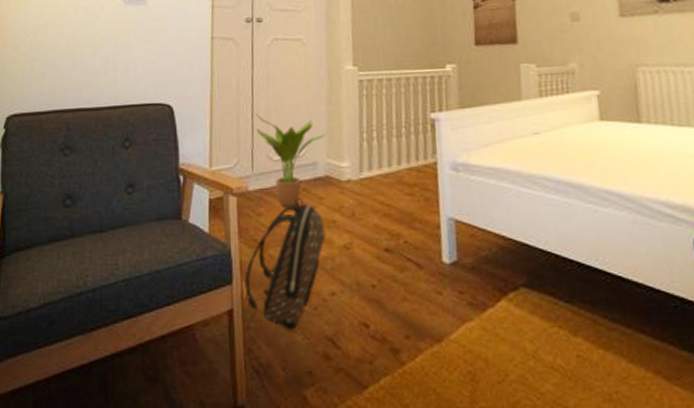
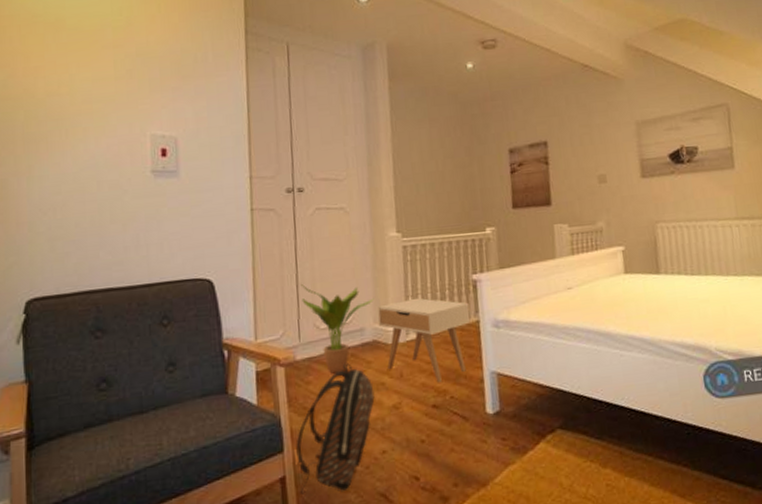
nightstand: none [331,134,428,226] -> present [377,297,471,383]

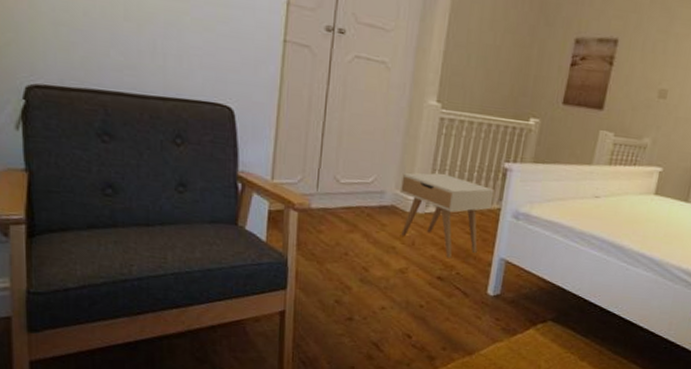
backpack: present [296,363,375,493] -> none [298,221,384,334]
potted plant: present [300,283,374,374] -> none [325,132,400,229]

